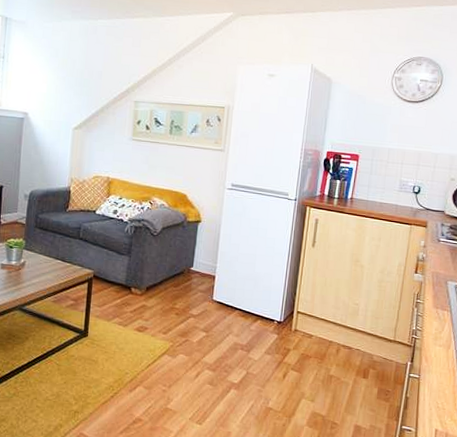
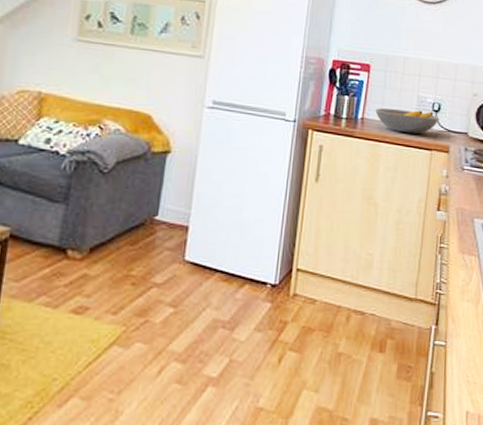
fruit bowl: none [363,190,419,212] -> present [375,108,439,135]

